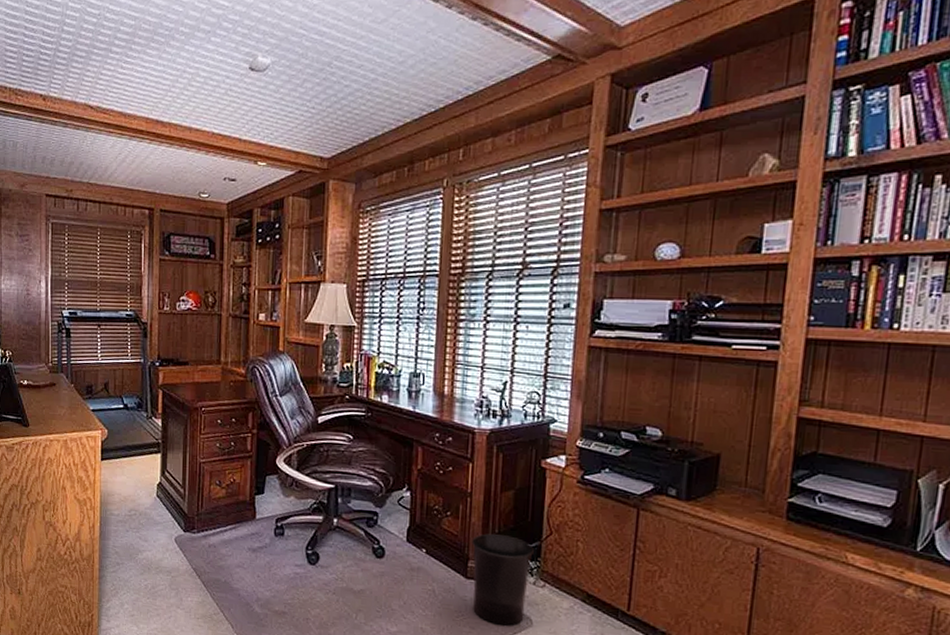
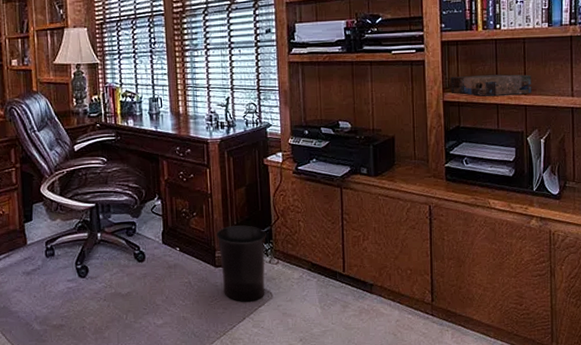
decorative box: none [810,387,939,422] -> present [450,74,532,97]

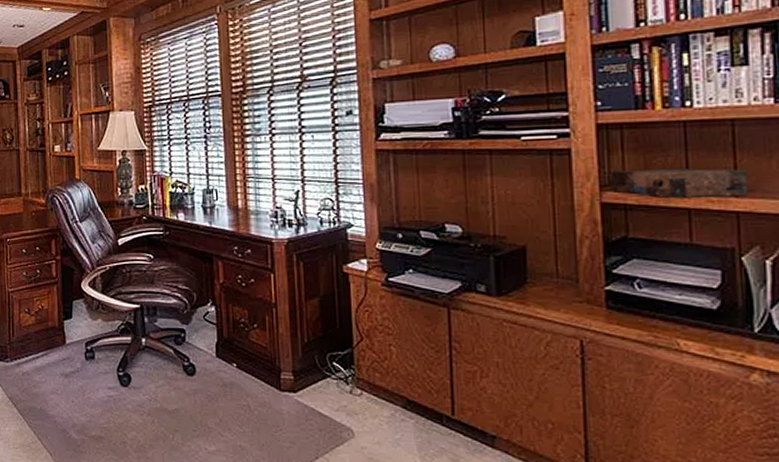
waste bin: present [216,225,266,302] -> none [282,344,346,438]

